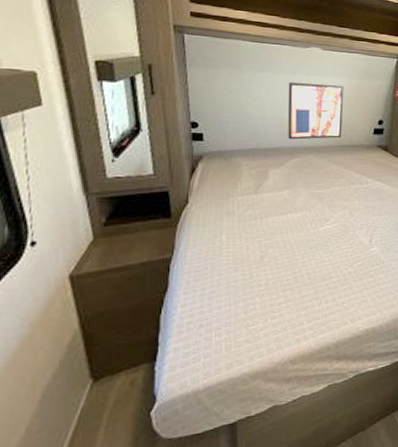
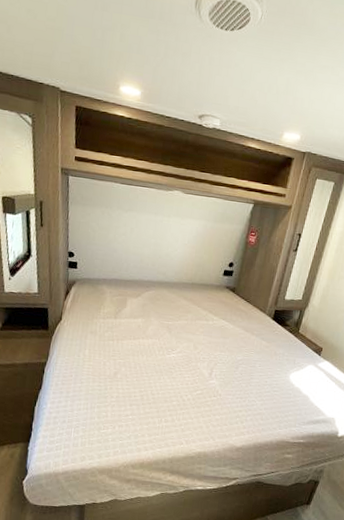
wall art: present [288,81,344,140] -> none [146,221,200,277]

